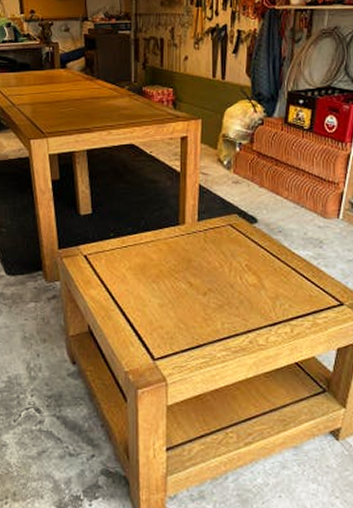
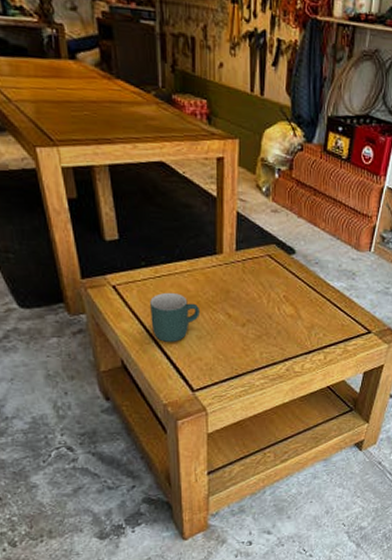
mug: none [116,261,163,309] -> present [150,292,201,342]

